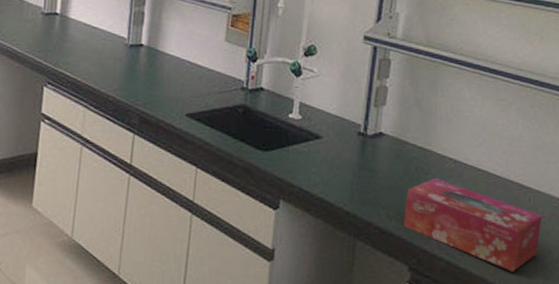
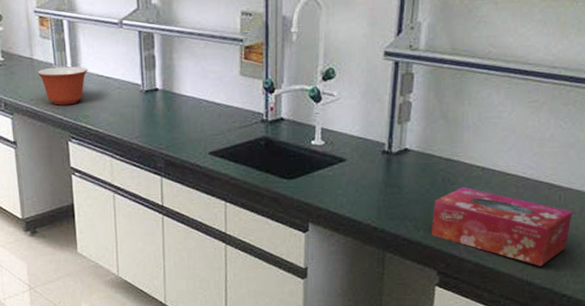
mixing bowl: none [24,11,77,50] -> present [37,66,88,106]

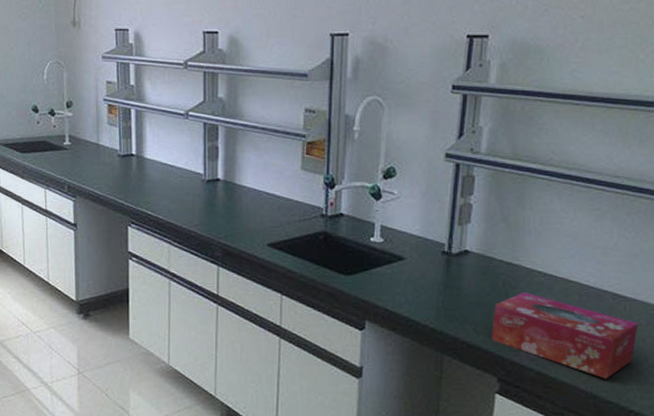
mixing bowl: present [37,66,88,106] -> none [102,153,152,191]

